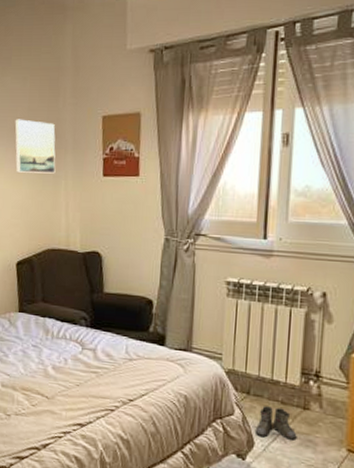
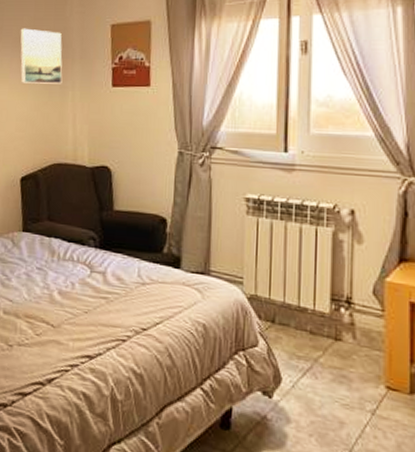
boots: present [254,406,297,441] -> none [281,336,329,376]

